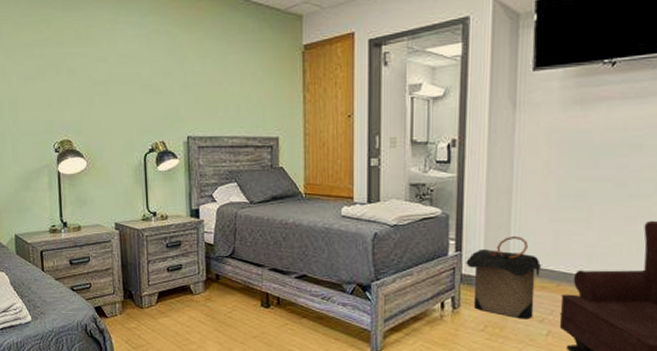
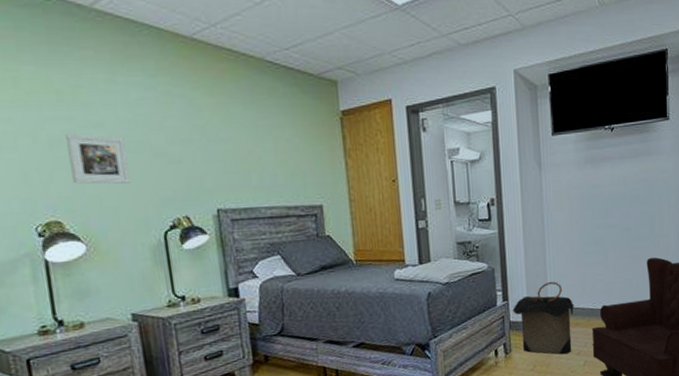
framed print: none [79,66,122,111] -> present [66,133,130,185]

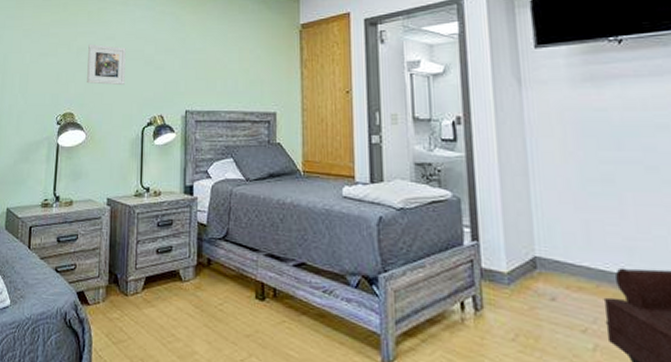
laundry hamper: present [512,281,575,355] -> none [485,224,575,329]

